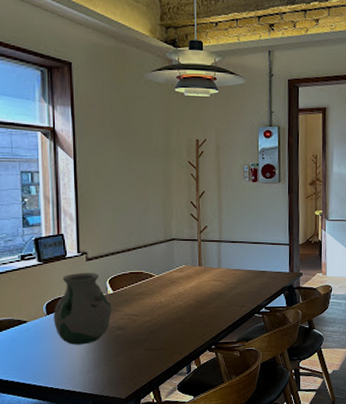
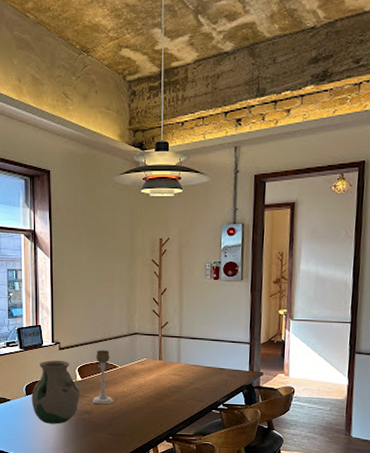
candle holder: none [126,258,151,319] -> present [92,350,114,405]

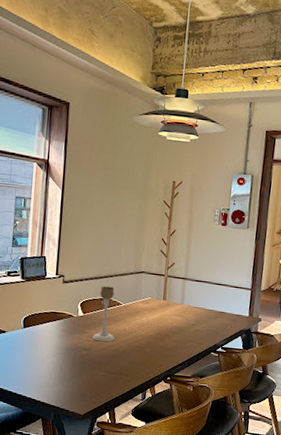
vase: present [31,360,80,424] -> none [28,293,81,360]

